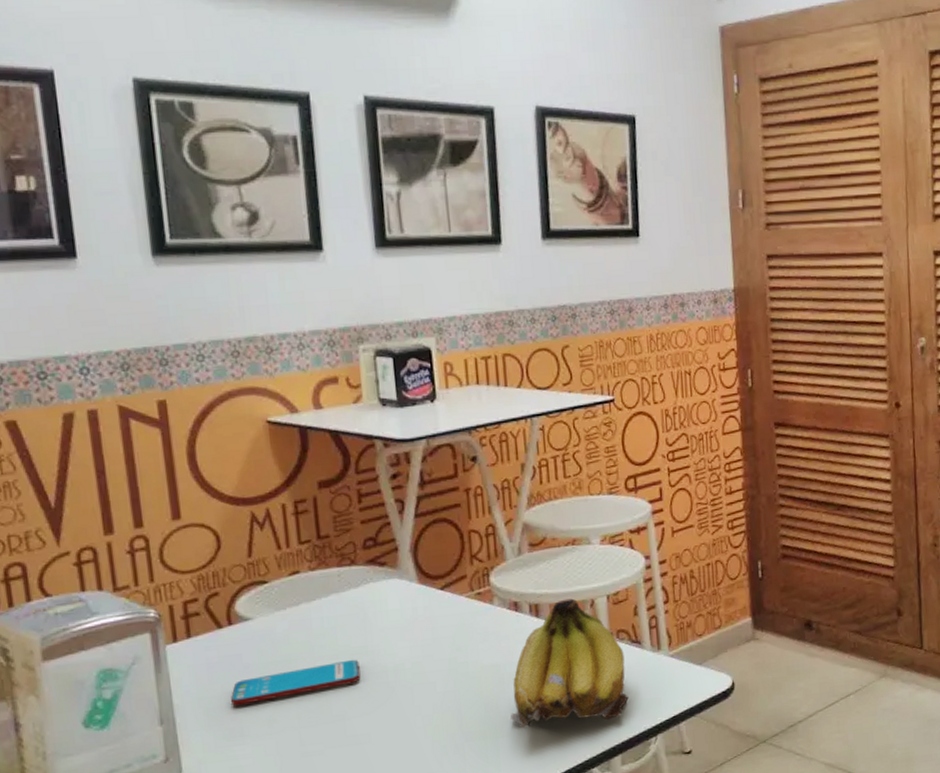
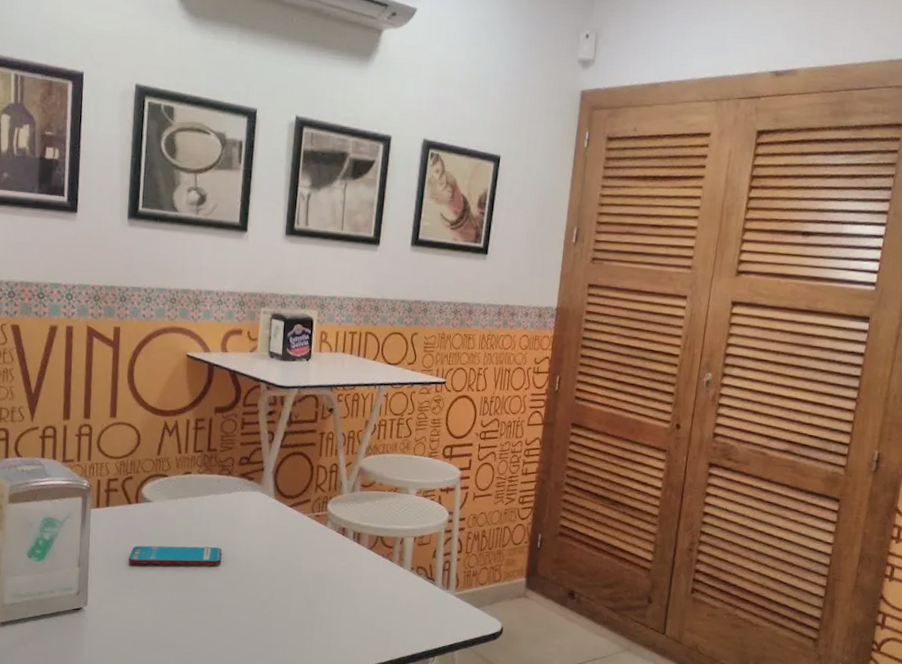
fruit: present [509,598,629,728] -> none [324,533,420,636]

